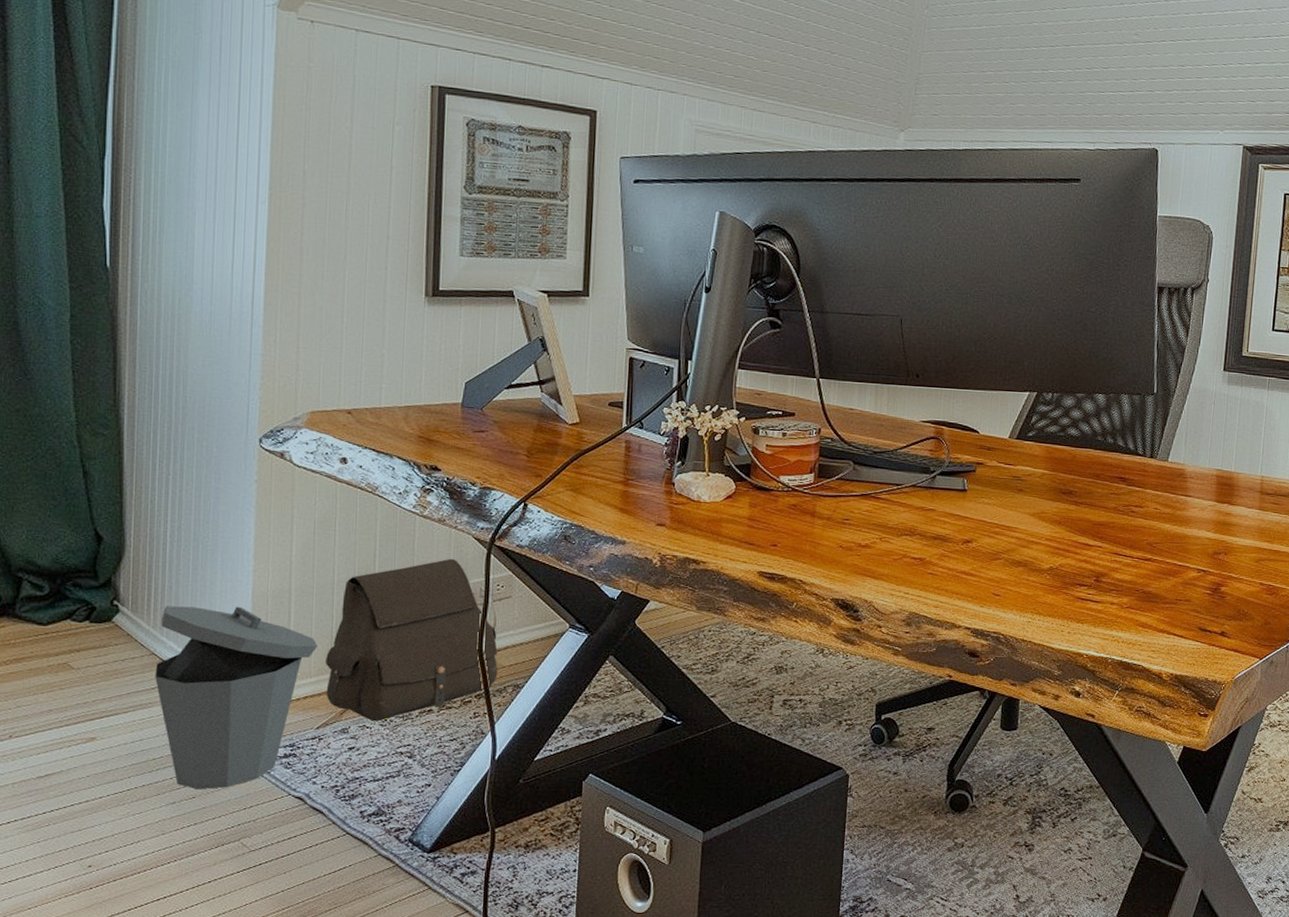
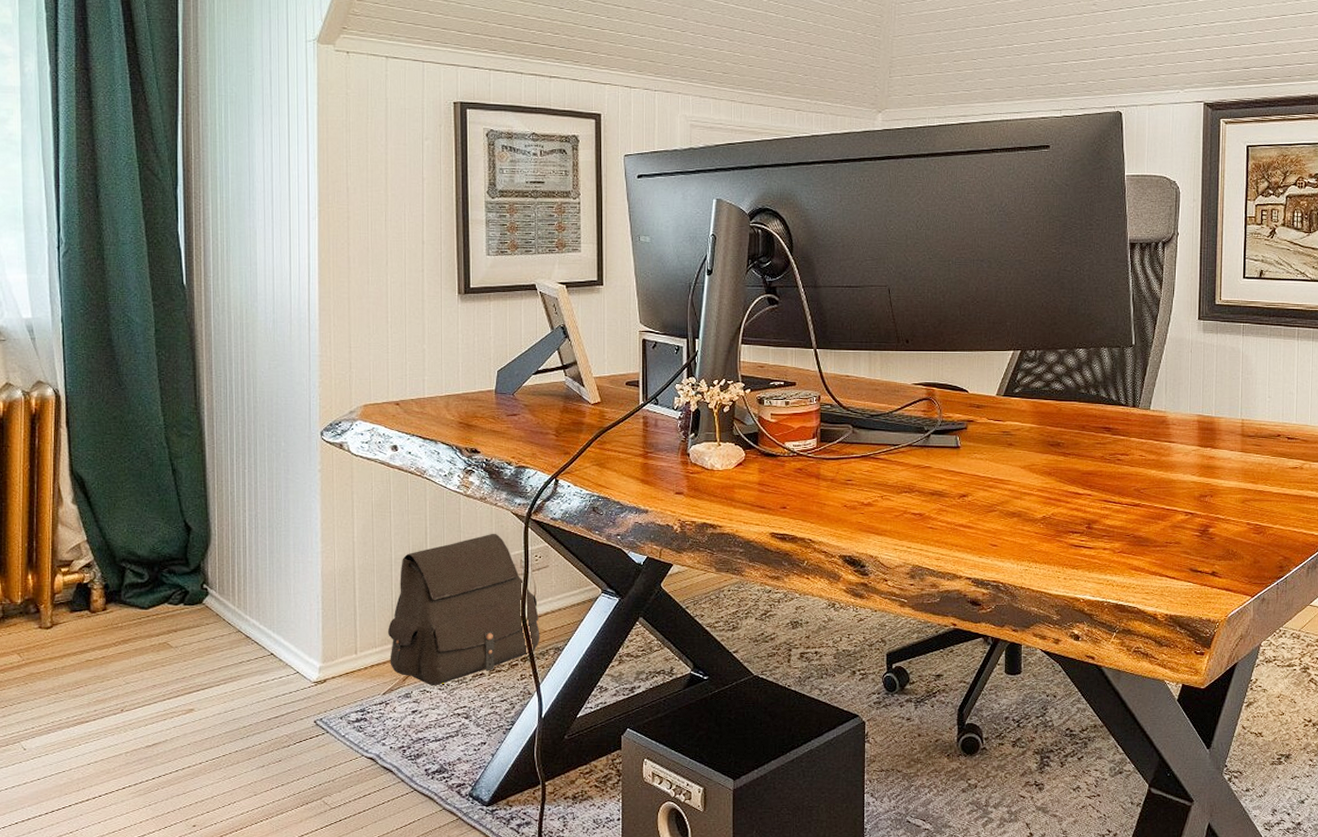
trash can: present [155,606,318,790] -> none [242,585,381,754]

